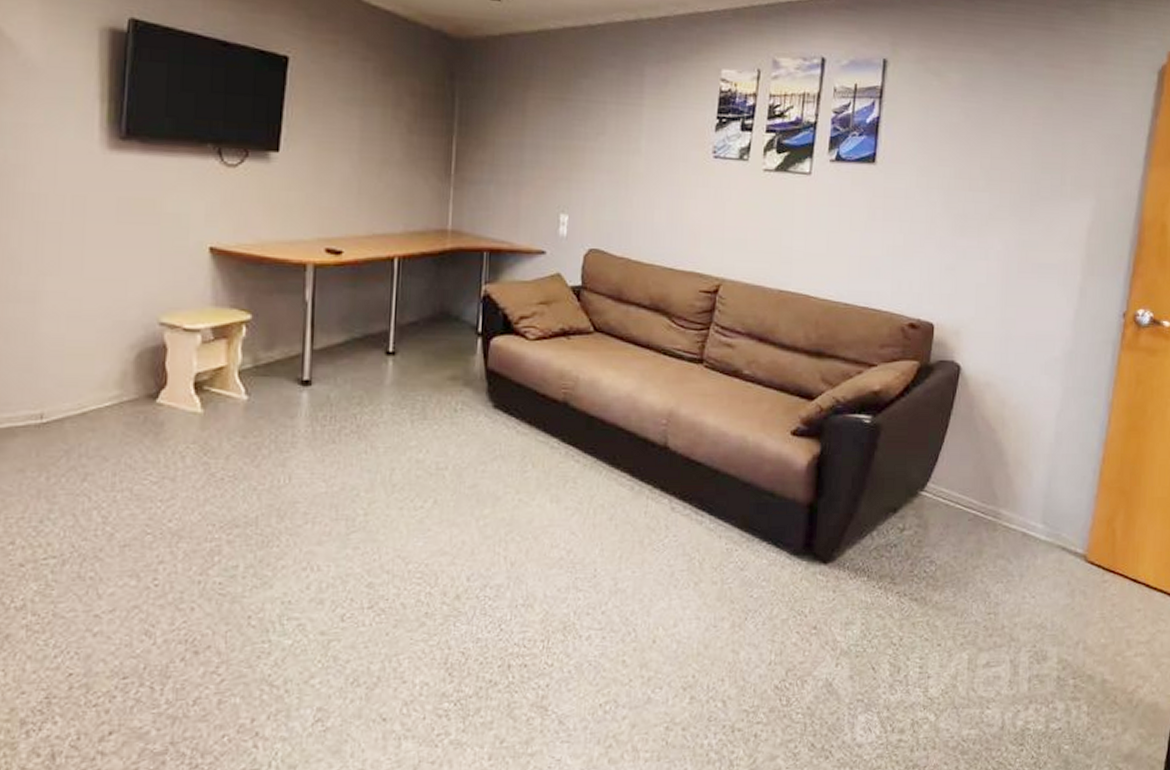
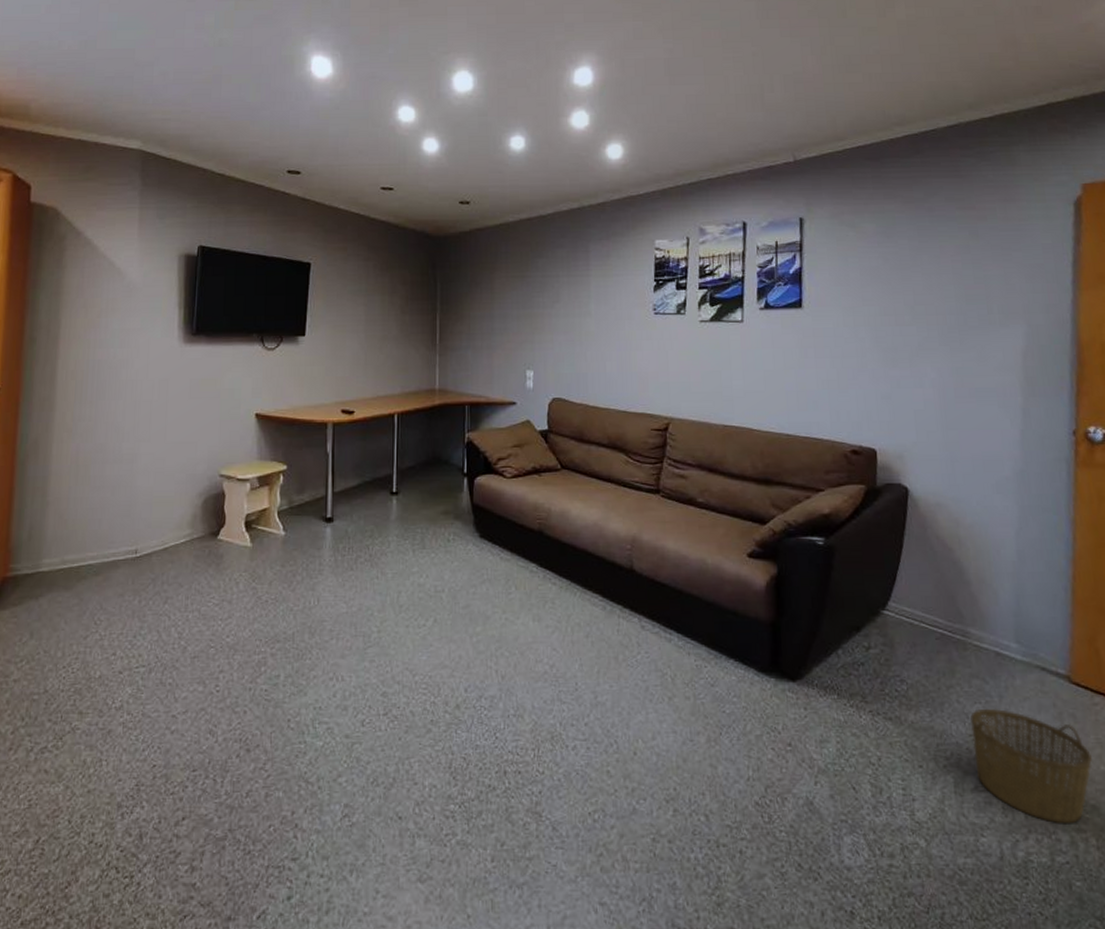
basket: none [990,587,1095,694] -> present [970,708,1092,824]

